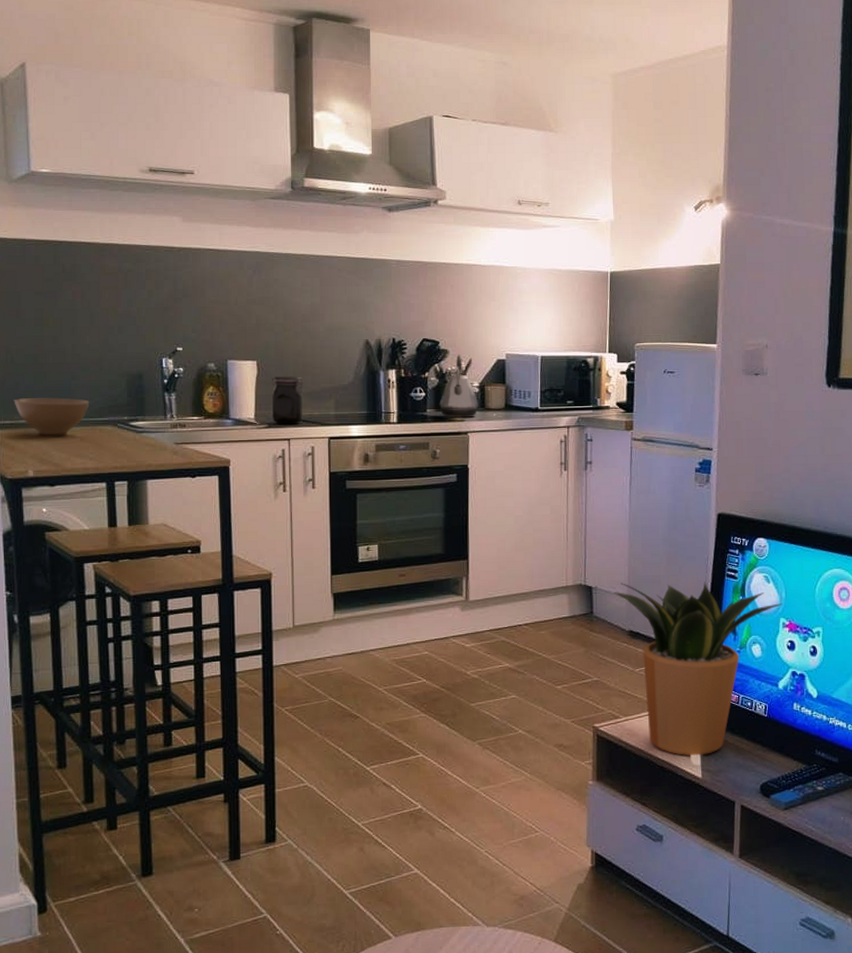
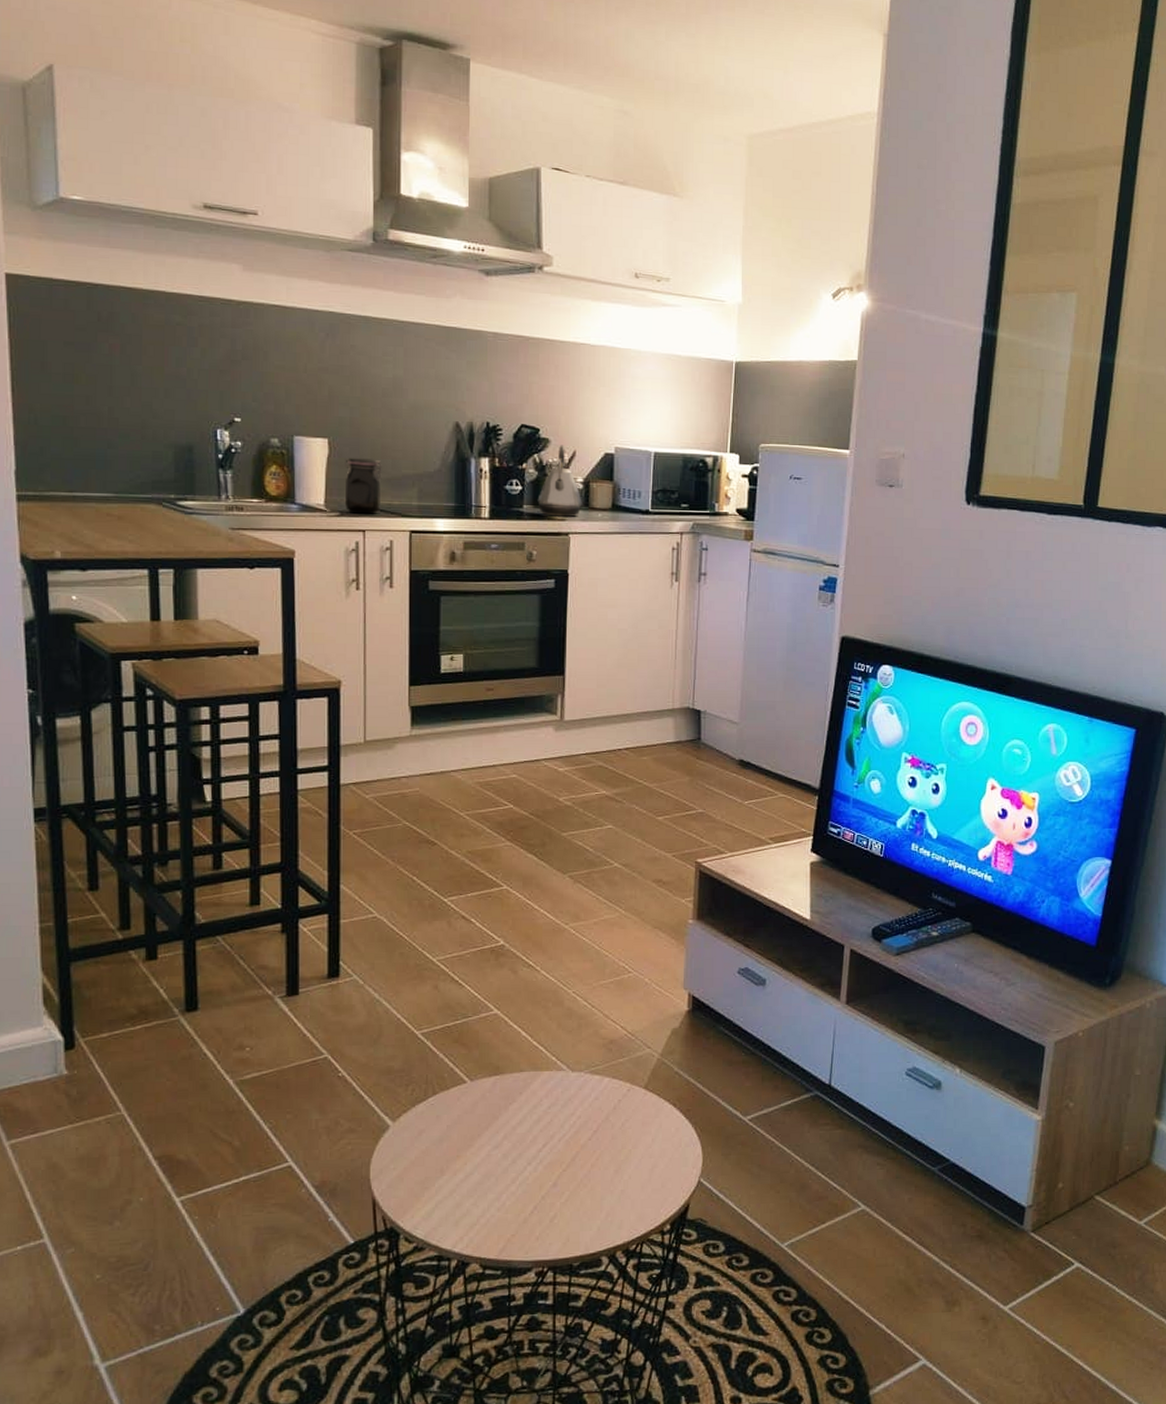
bowl: present [14,398,90,437] -> none [37,466,129,515]
potted plant: present [614,582,783,756] -> none [724,708,906,896]

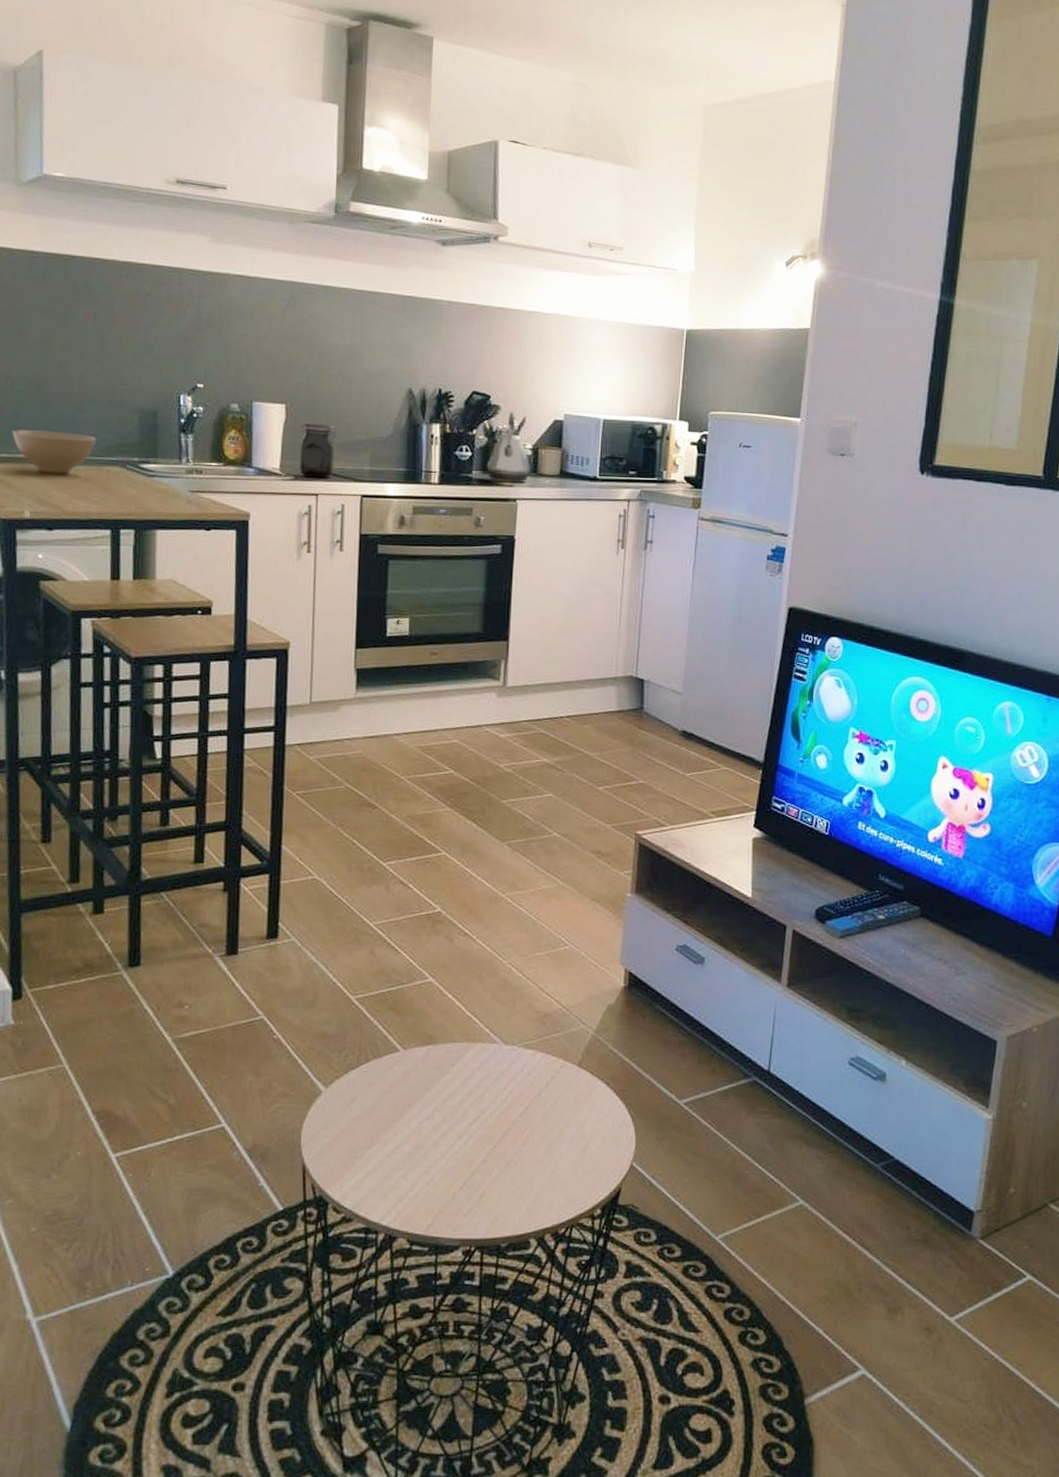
bowl: none [37,466,129,515] -> present [12,430,97,476]

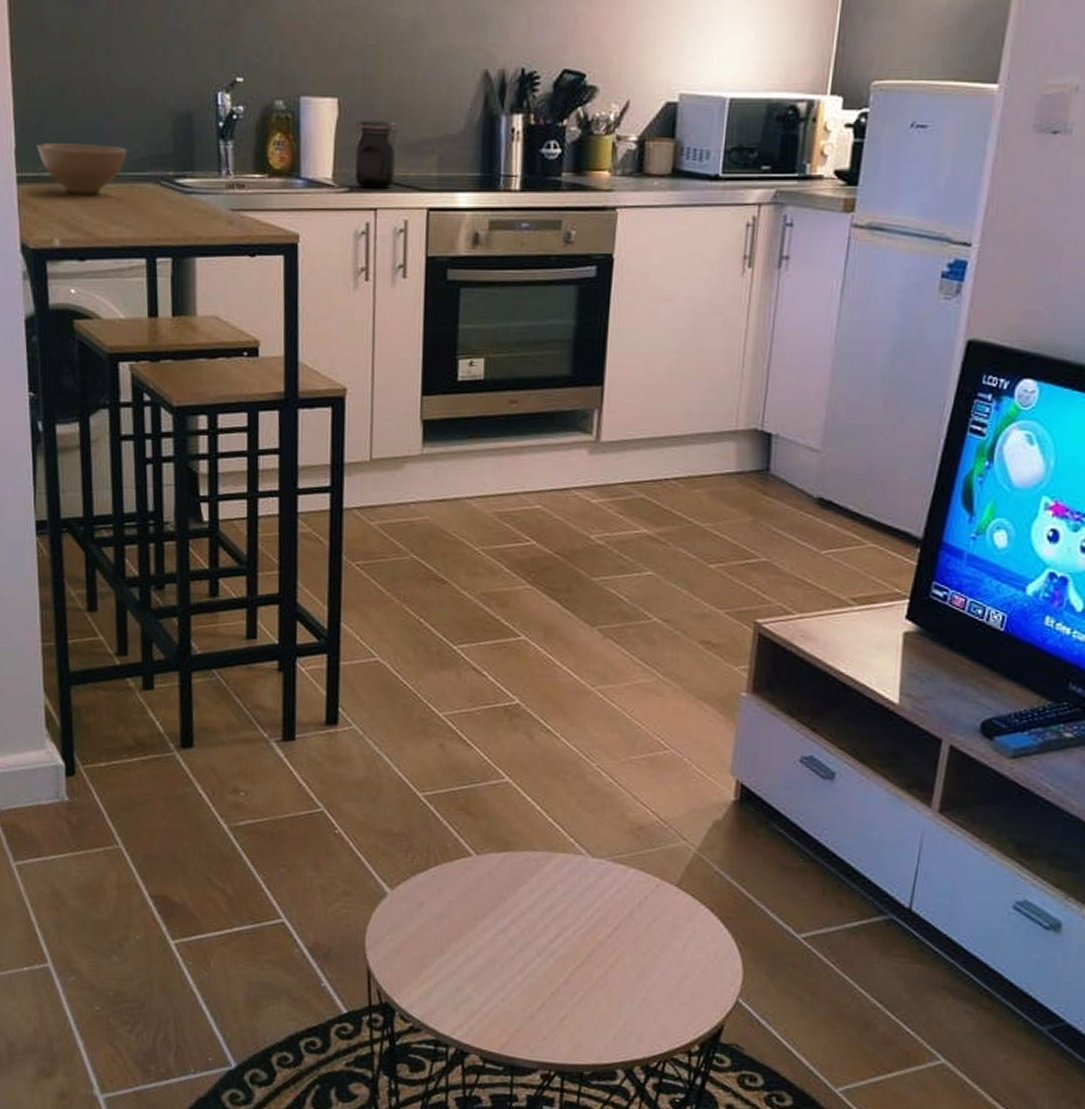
kettle: present [486,411,531,483] -> none [579,93,635,186]

